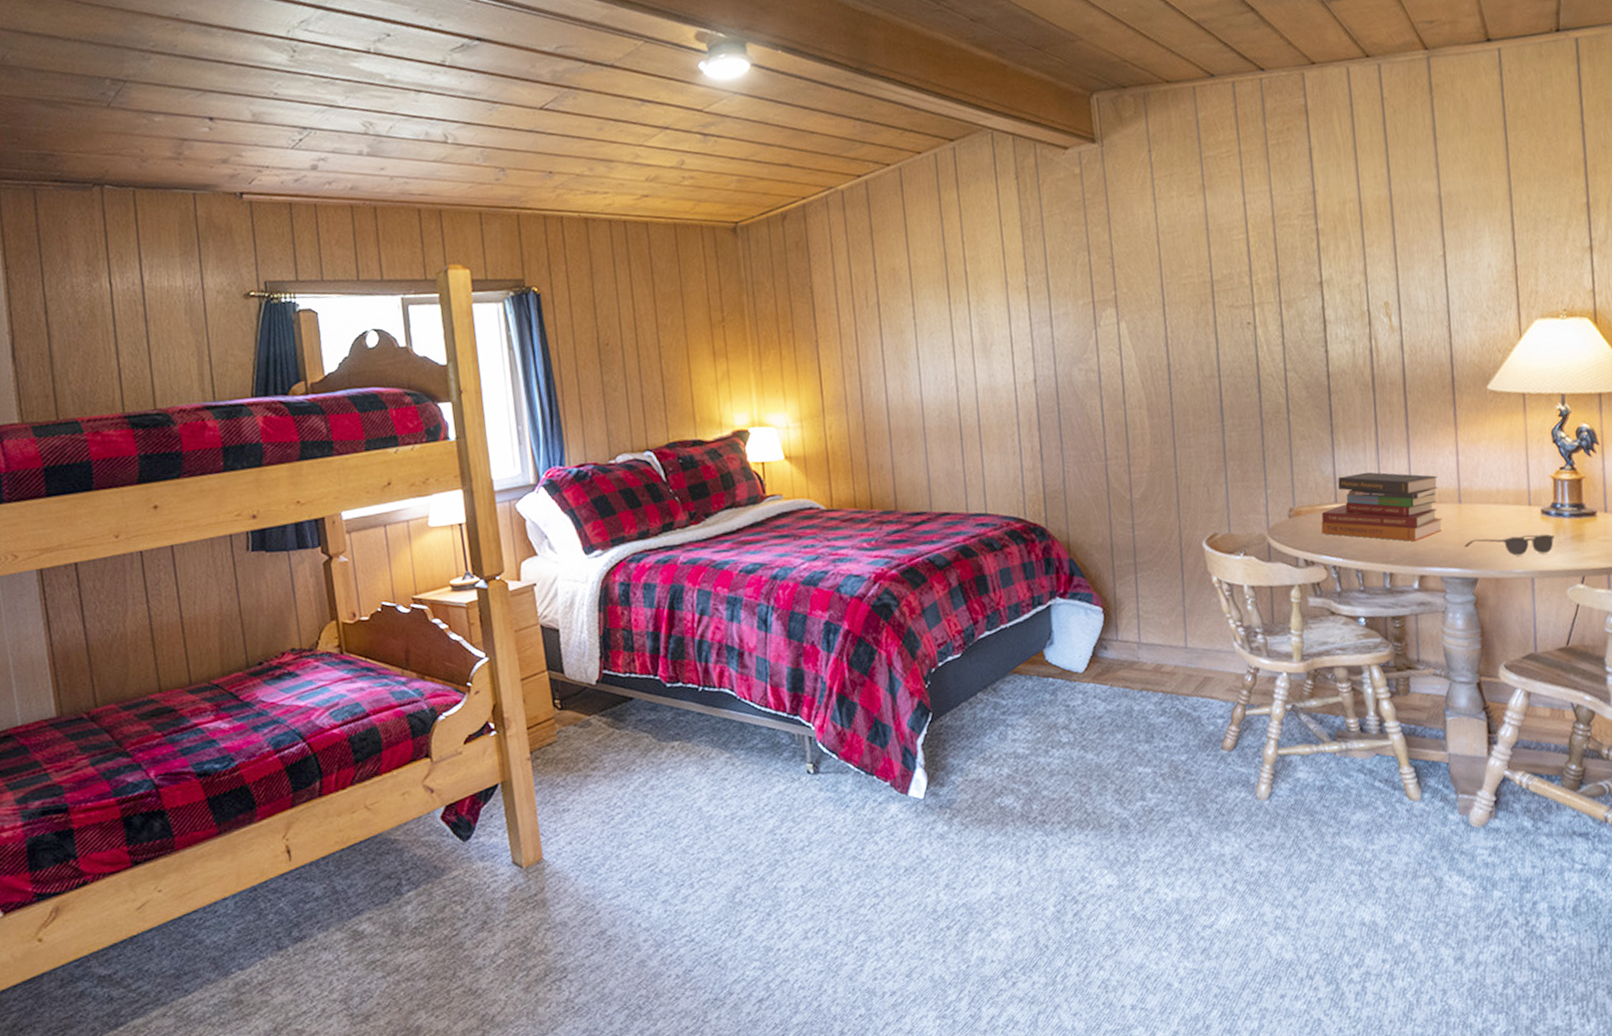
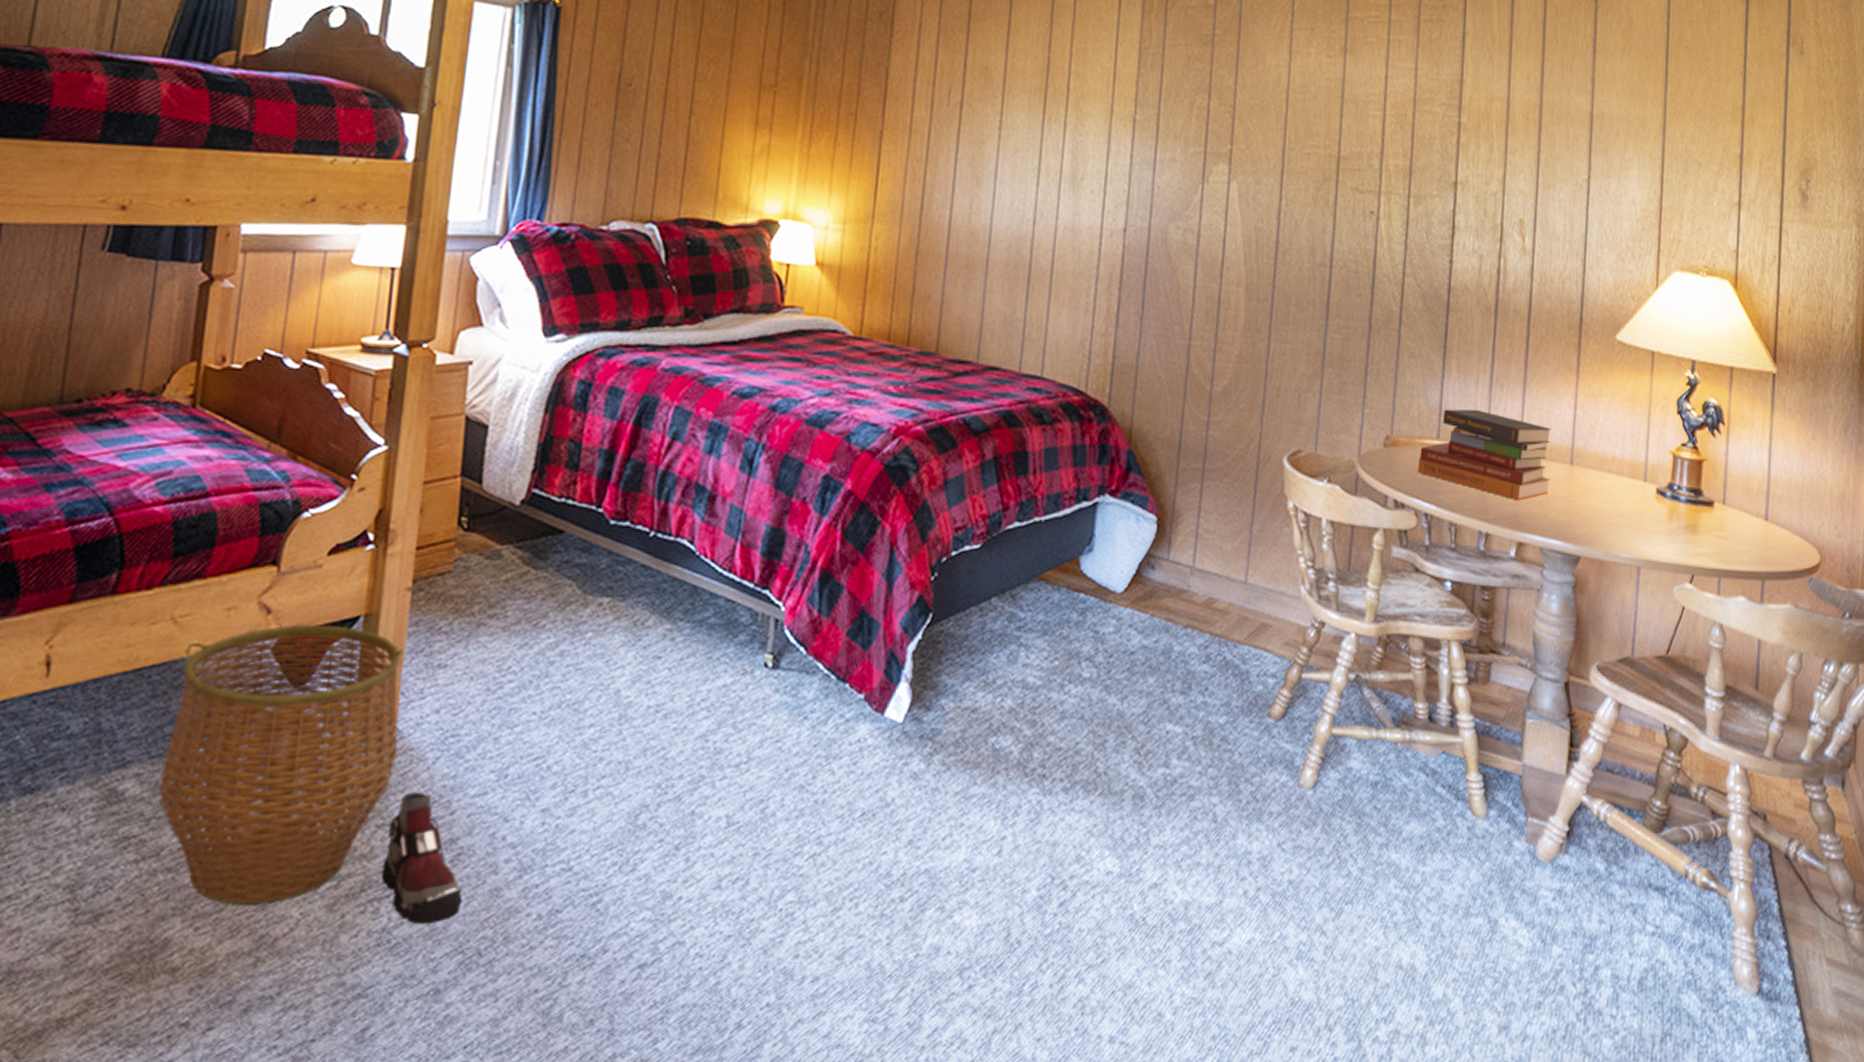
basket: none [380,793,549,997] -> present [158,624,403,905]
hiking boot: none [554,901,620,993] -> present [381,792,463,925]
eyeglasses: present [1464,534,1555,556] -> none [1570,510,1667,541]

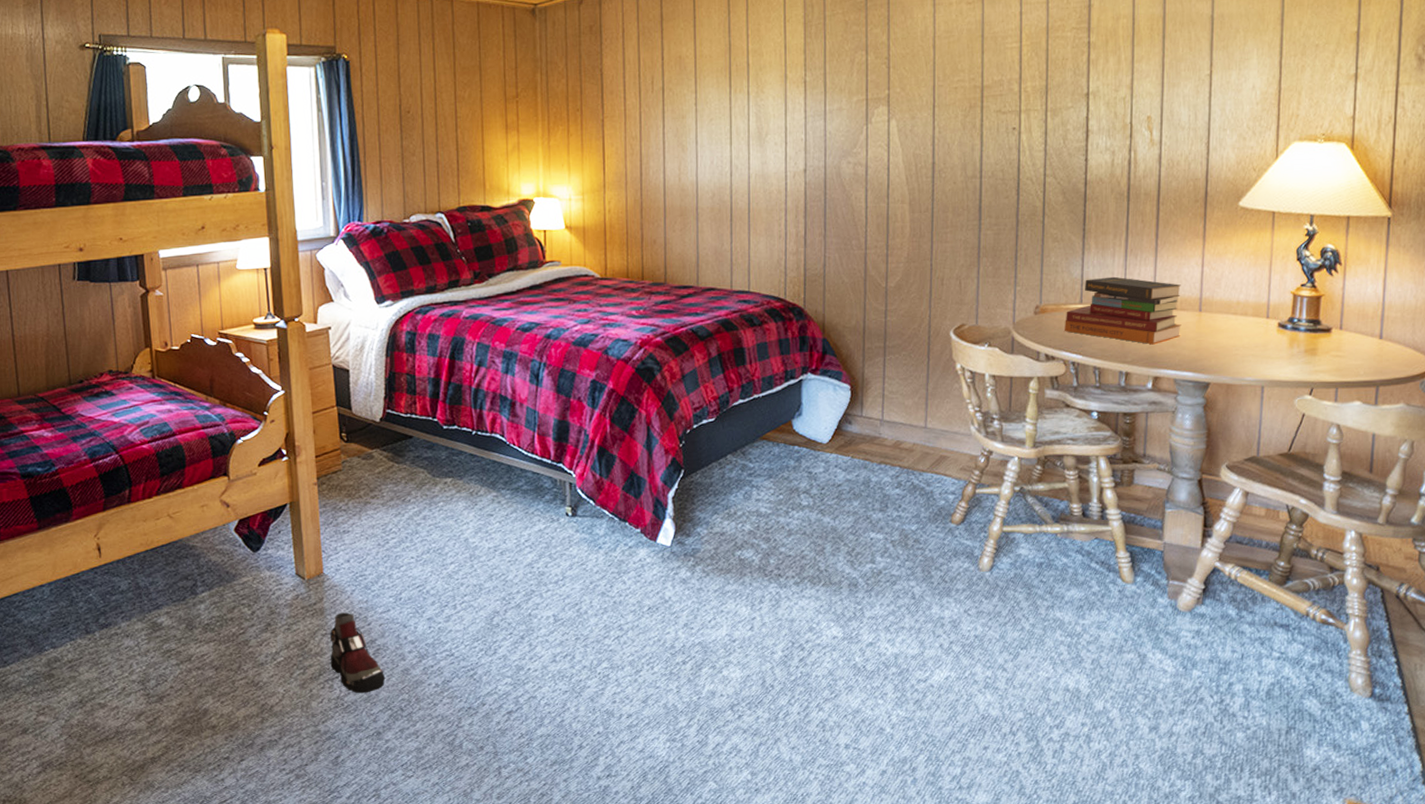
basket: present [158,624,403,905] -> none [181,511,327,687]

